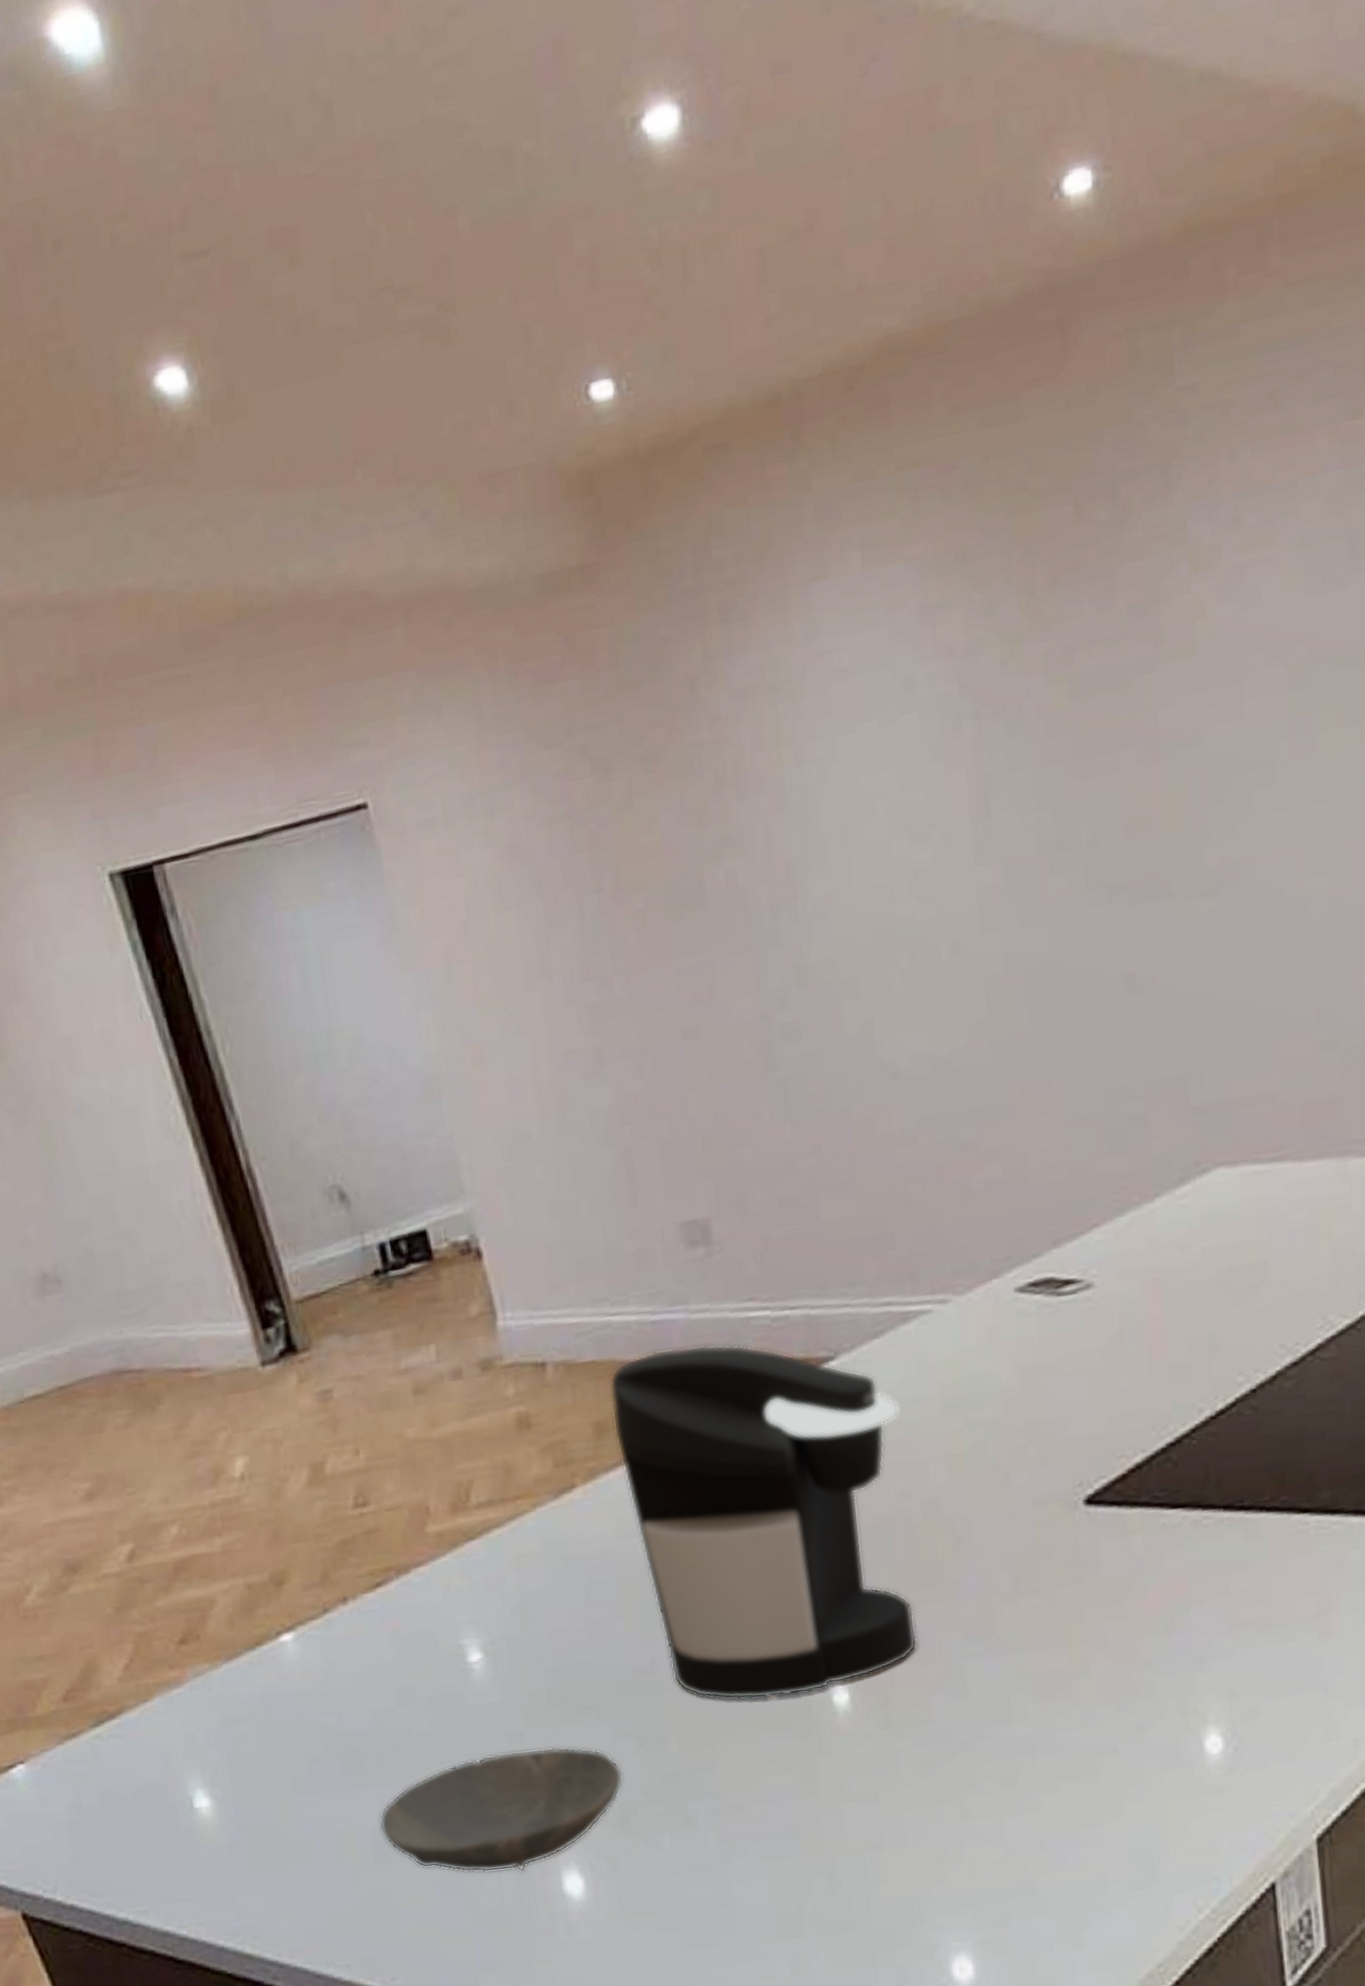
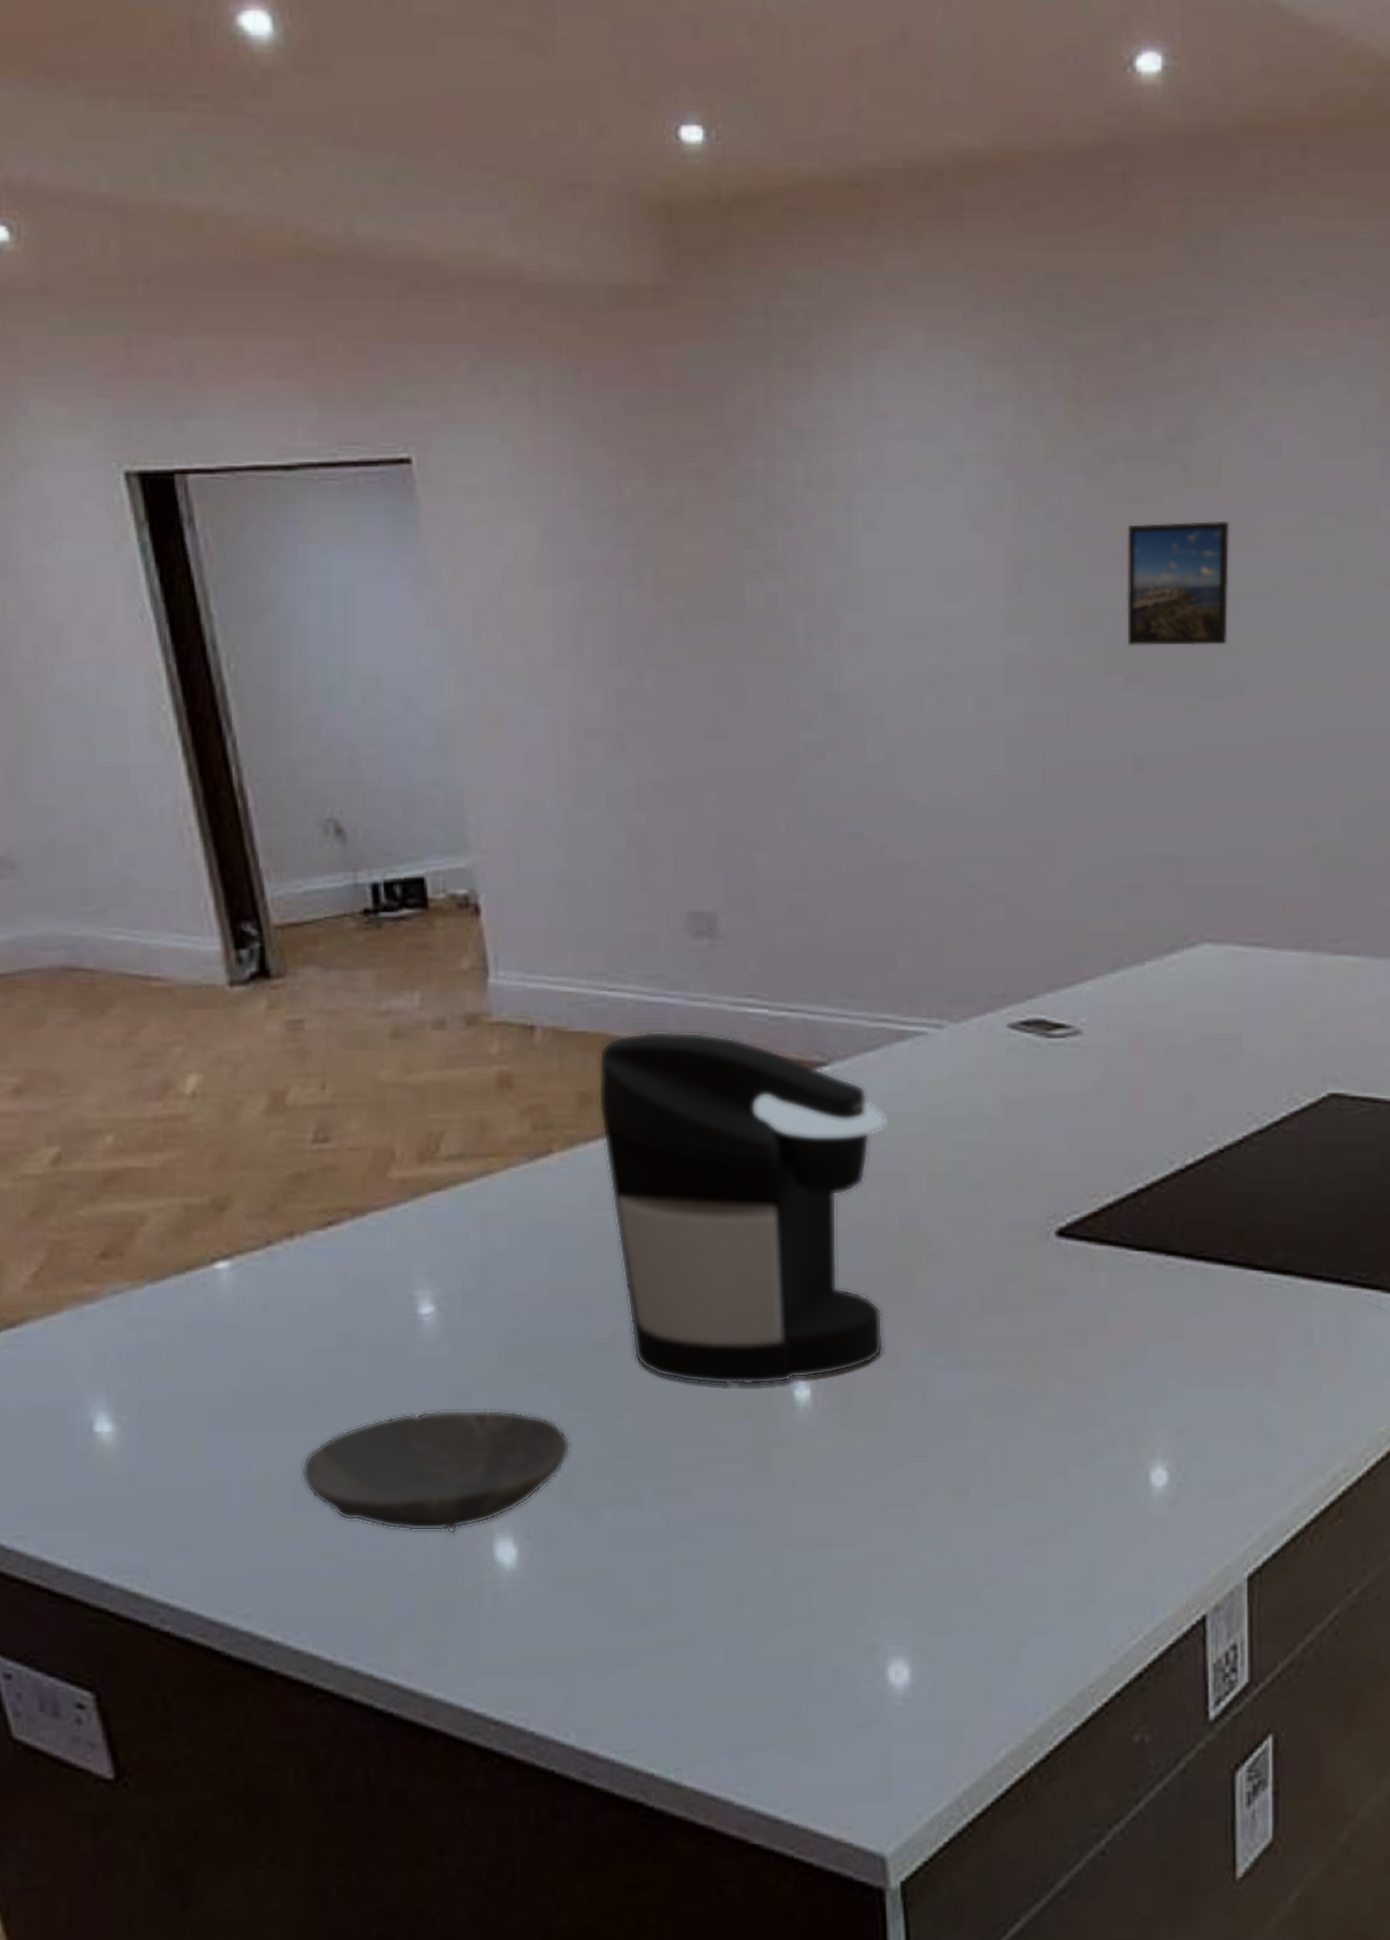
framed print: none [1097,692,1217,855] -> present [1127,520,1230,646]

